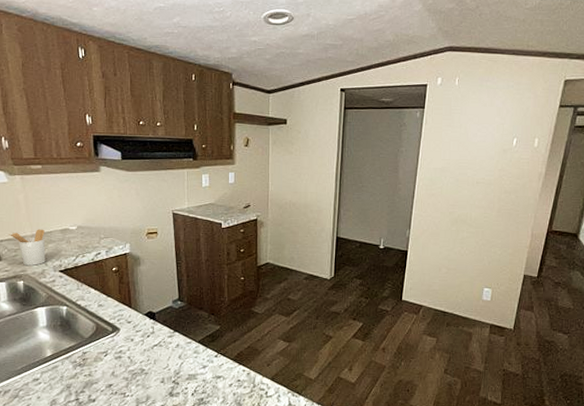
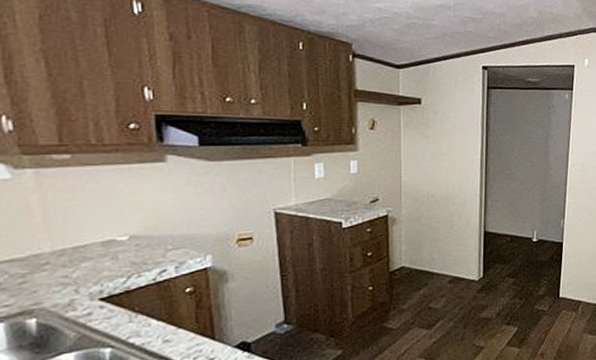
utensil holder: present [9,229,46,266] -> none [11,242,76,296]

